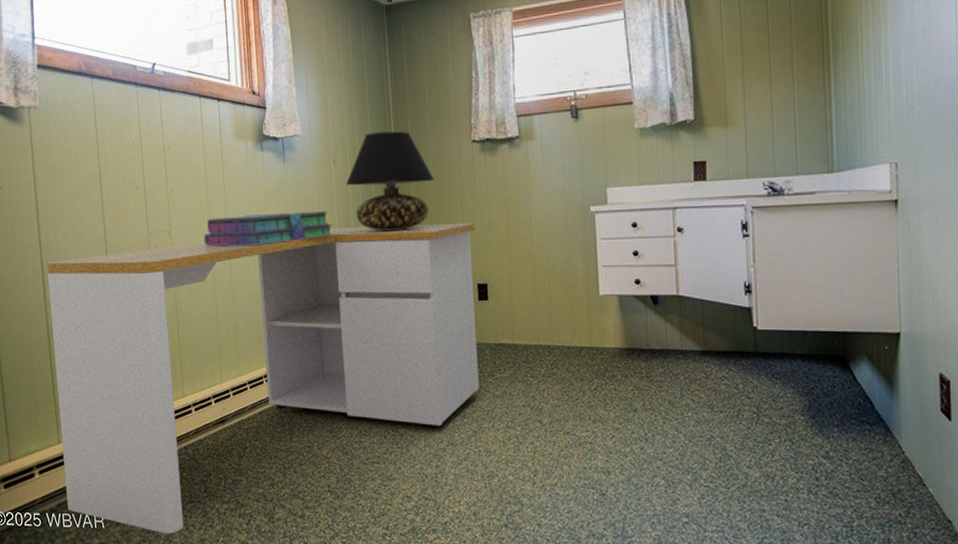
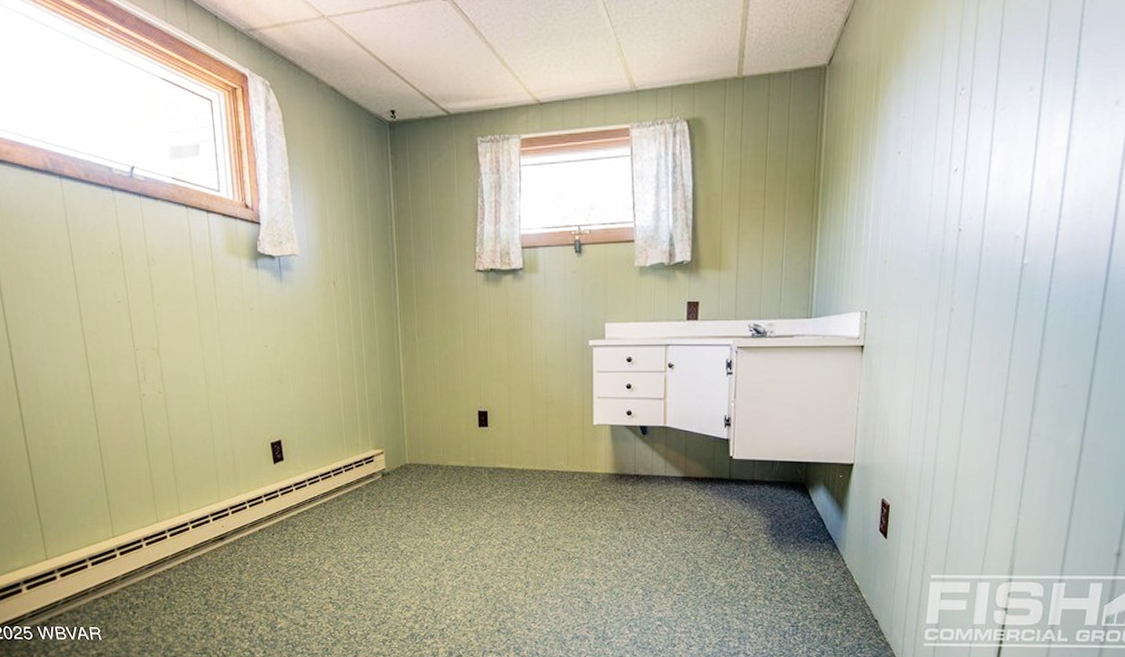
desk: present [46,222,479,534] -> none [20,351,477,643]
stack of books: present [204,211,333,247] -> none [196,333,333,367]
table lamp: present [345,131,435,231] -> none [346,256,438,357]

